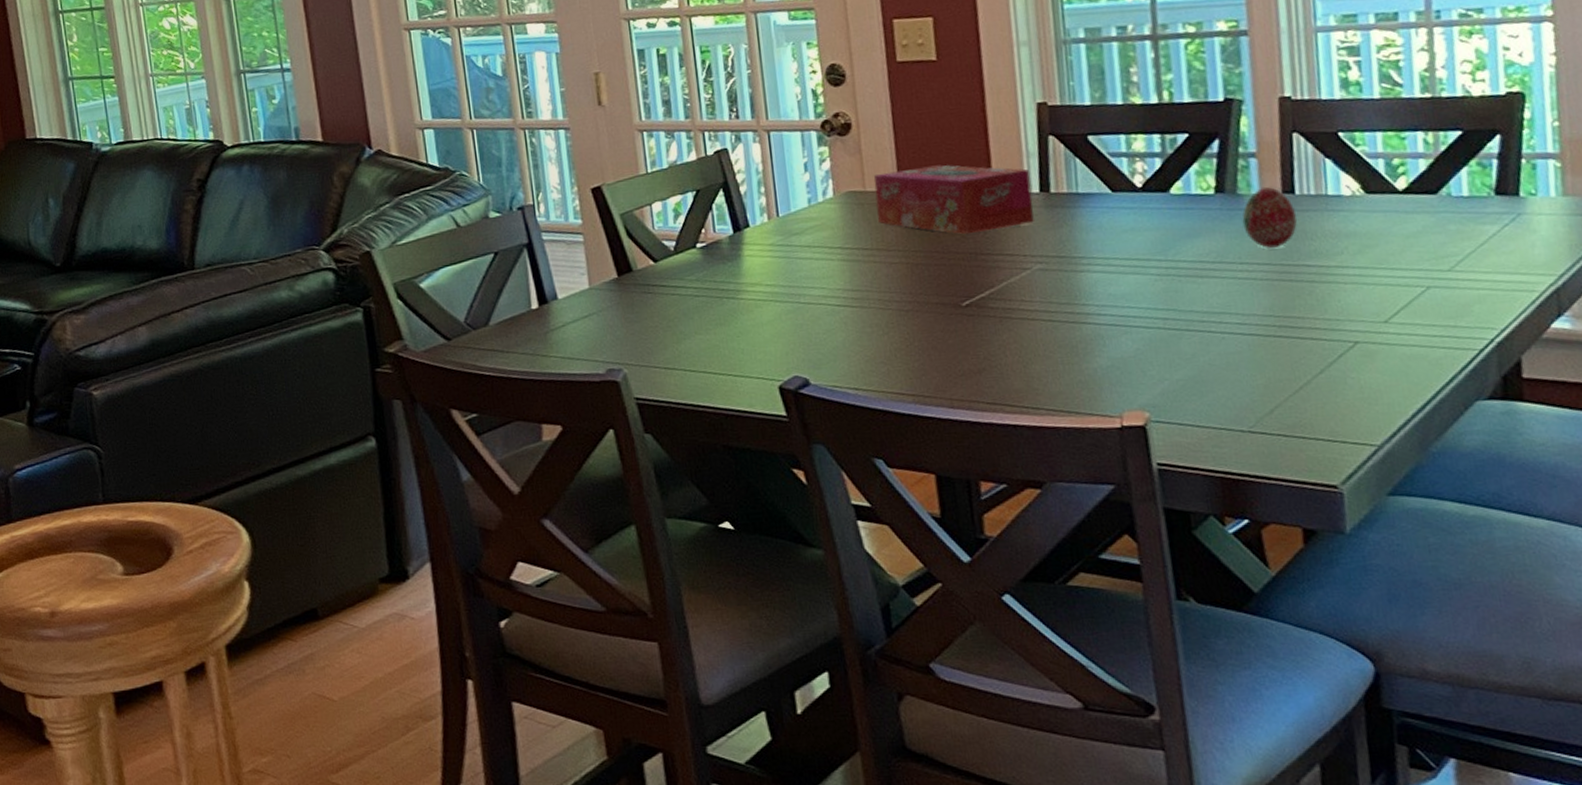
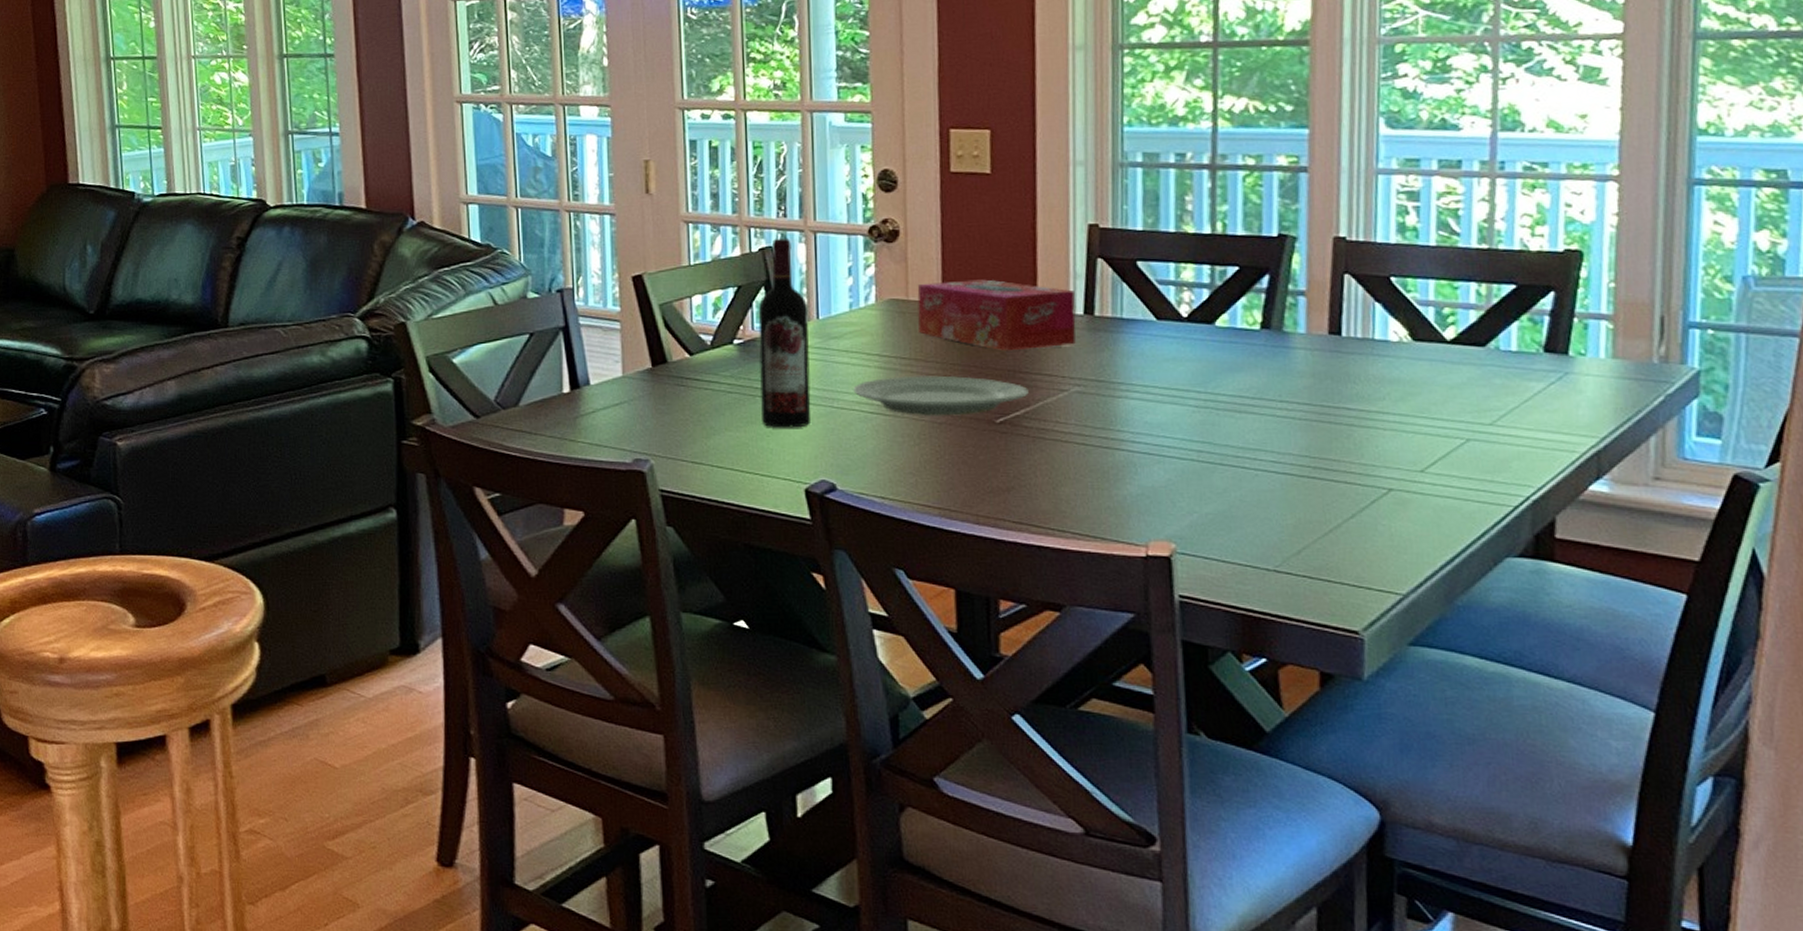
wine bottle: none [718,139,779,328] -> present [758,239,811,428]
plate: none [818,262,992,305] -> present [853,375,1029,416]
decorative egg: present [1242,186,1297,248] -> none [1286,326,1341,388]

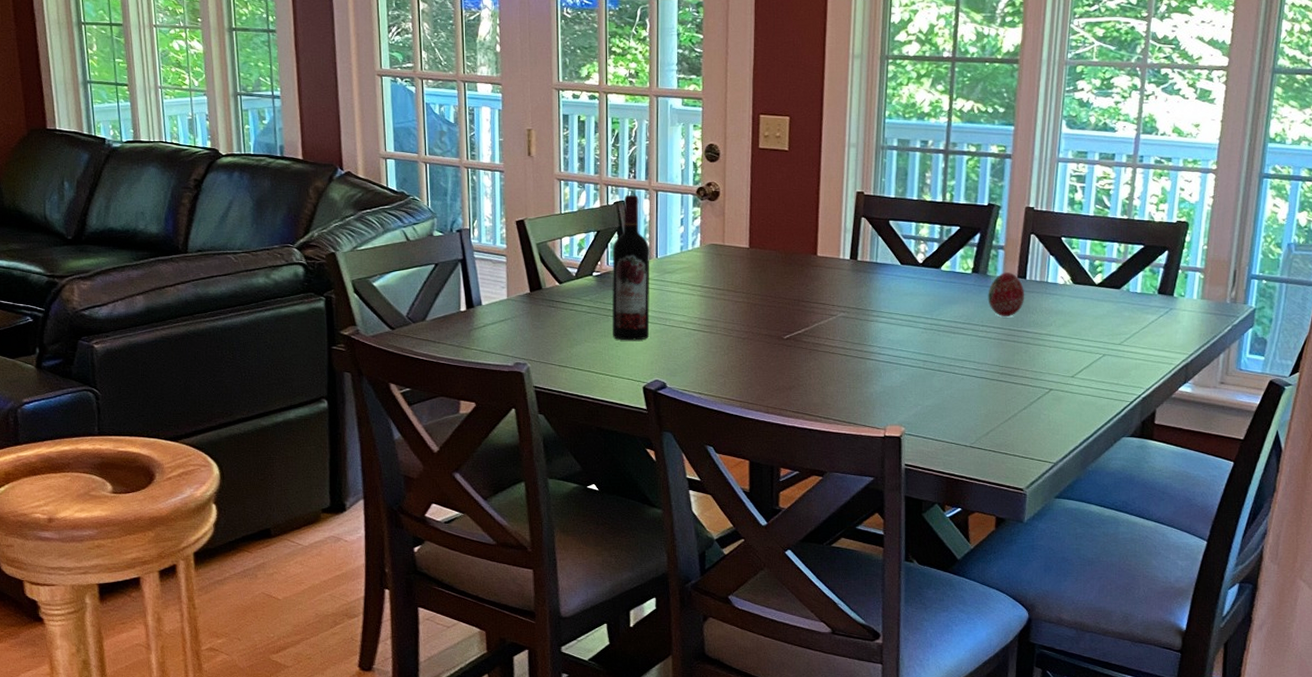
plate: present [853,375,1029,416] -> none [681,302,808,333]
tissue box: present [917,279,1076,350] -> none [731,231,844,285]
decorative egg: none [1286,326,1341,388] -> present [988,271,1024,316]

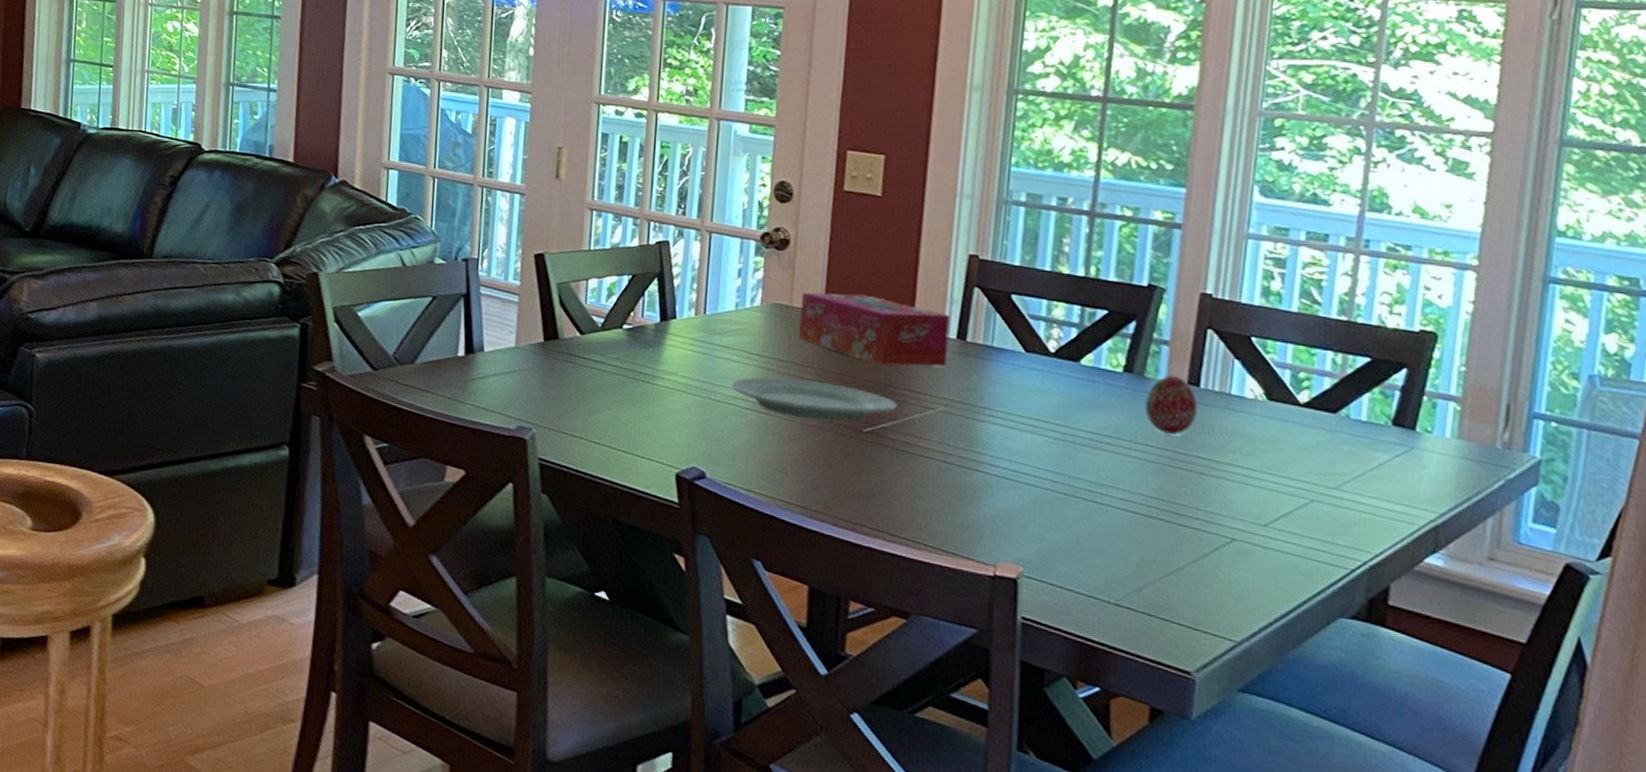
wine bottle: present [612,195,650,341] -> none [642,235,697,415]
plate: none [681,302,808,333] -> present [731,377,897,422]
tissue box: none [731,231,844,285] -> present [799,292,950,367]

